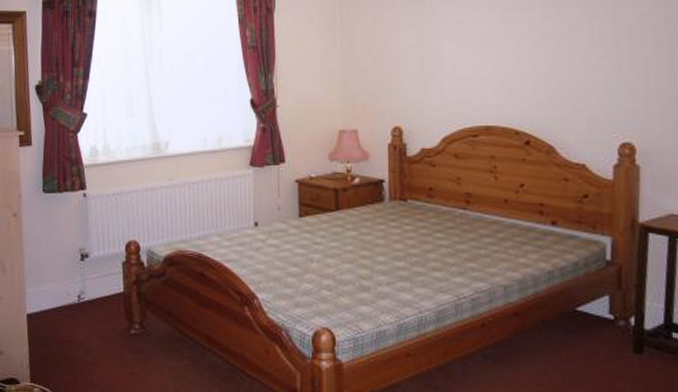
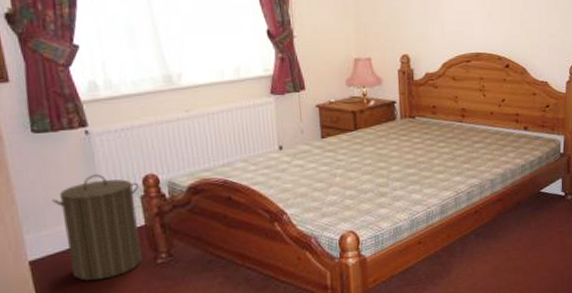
laundry hamper: none [50,236,123,343] -> present [51,174,142,281]

